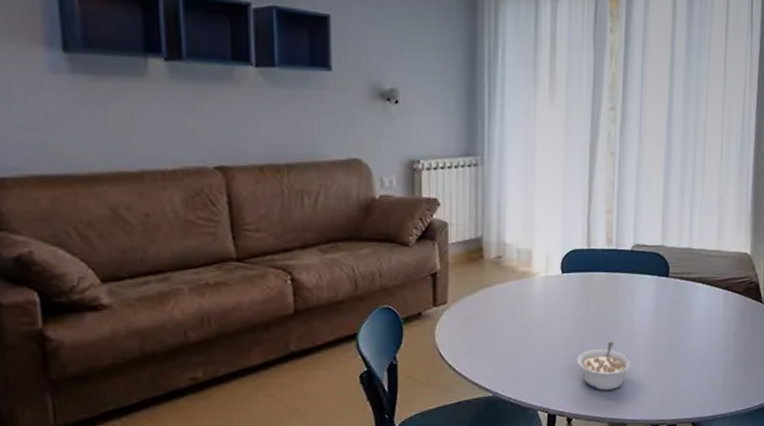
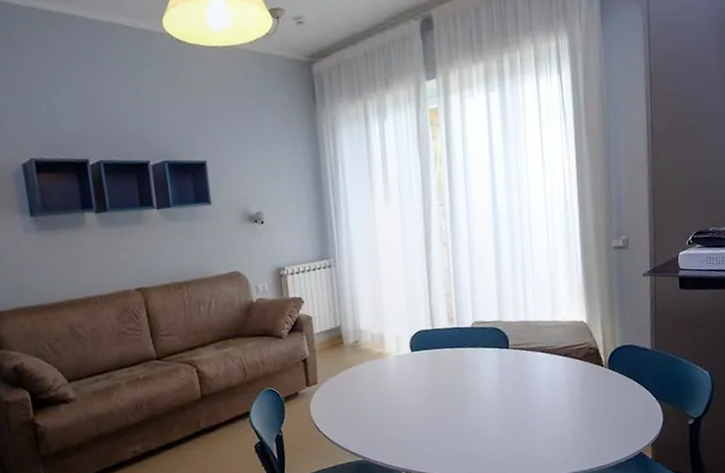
legume: present [577,341,632,391] -> none [432,409,483,453]

